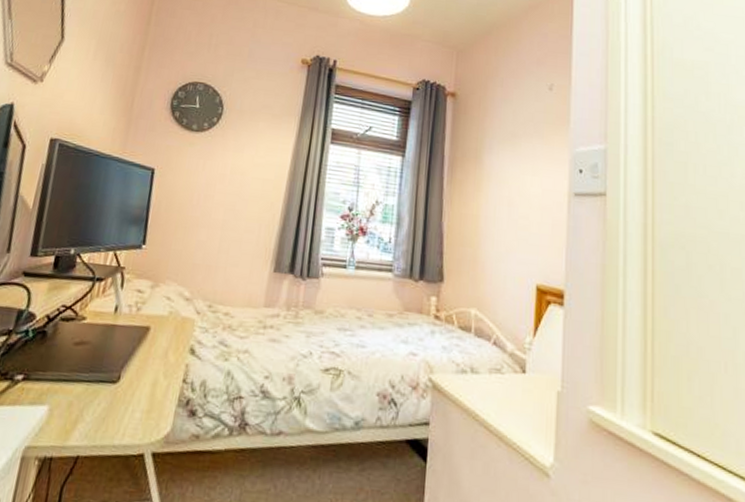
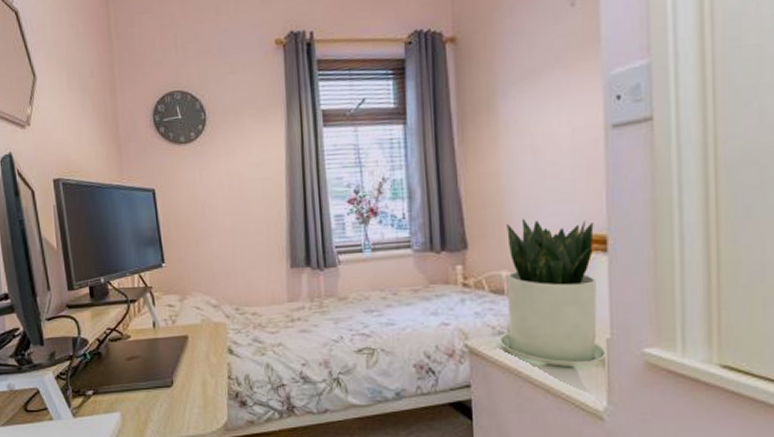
planter: none [461,262,557,418] -> present [499,219,607,366]

